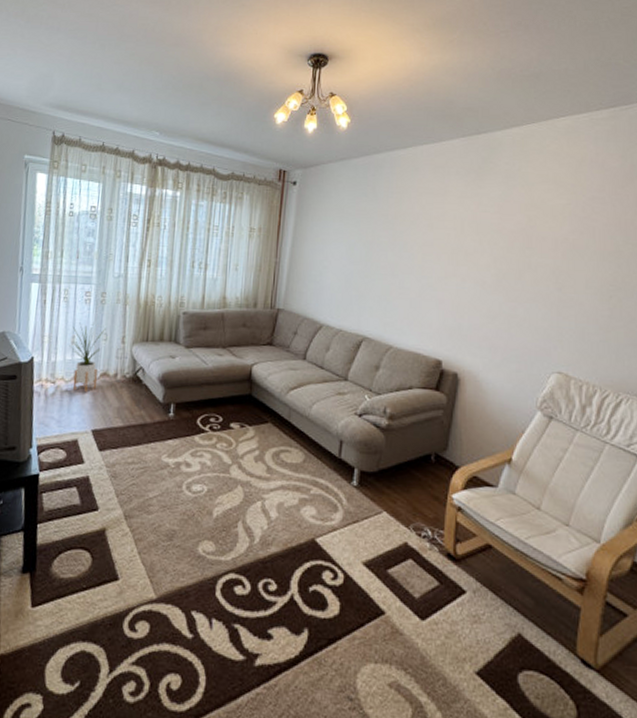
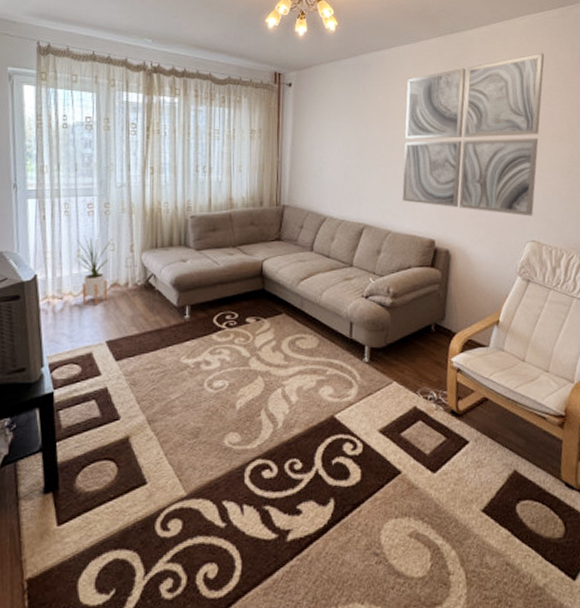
wall art: none [408,159,588,344] -> present [402,53,545,216]

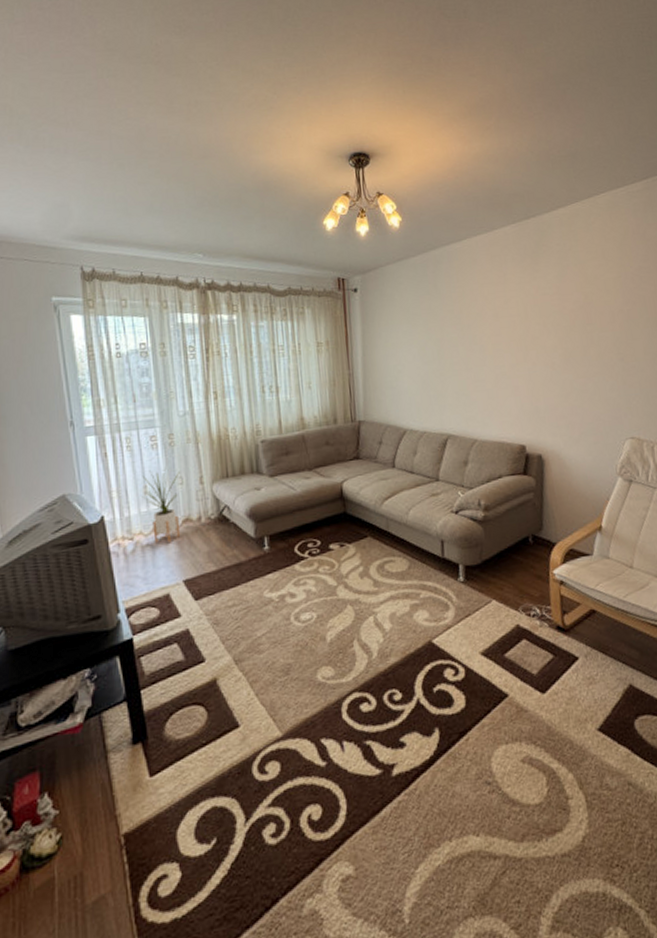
wall art: present [402,53,545,216] -> none [482,231,631,412]

